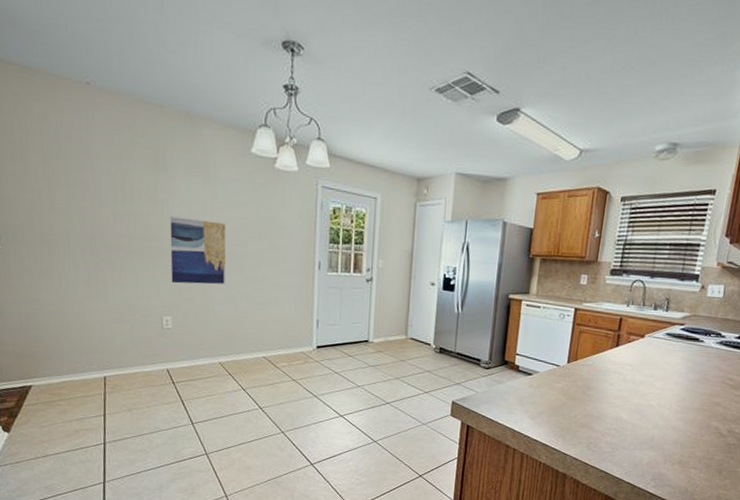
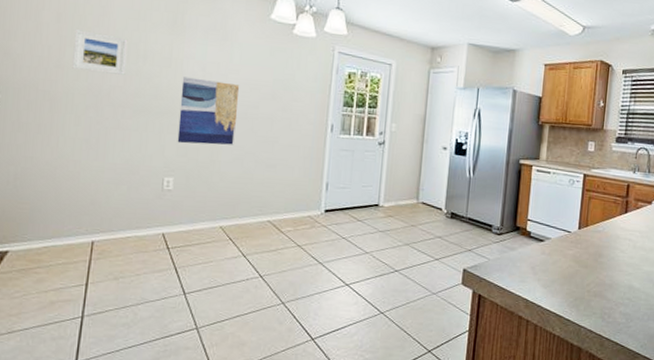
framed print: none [61,171,115,216] -> present [72,29,128,75]

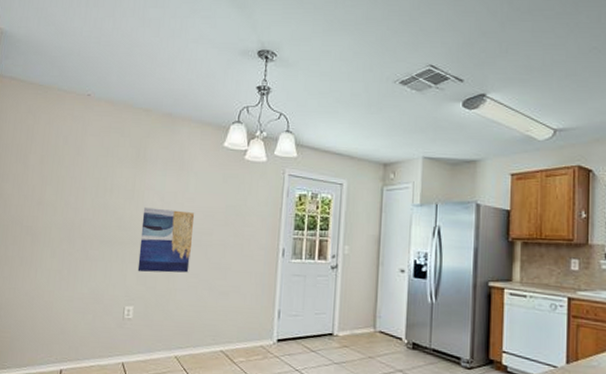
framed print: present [72,29,128,75] -> none [51,169,98,208]

